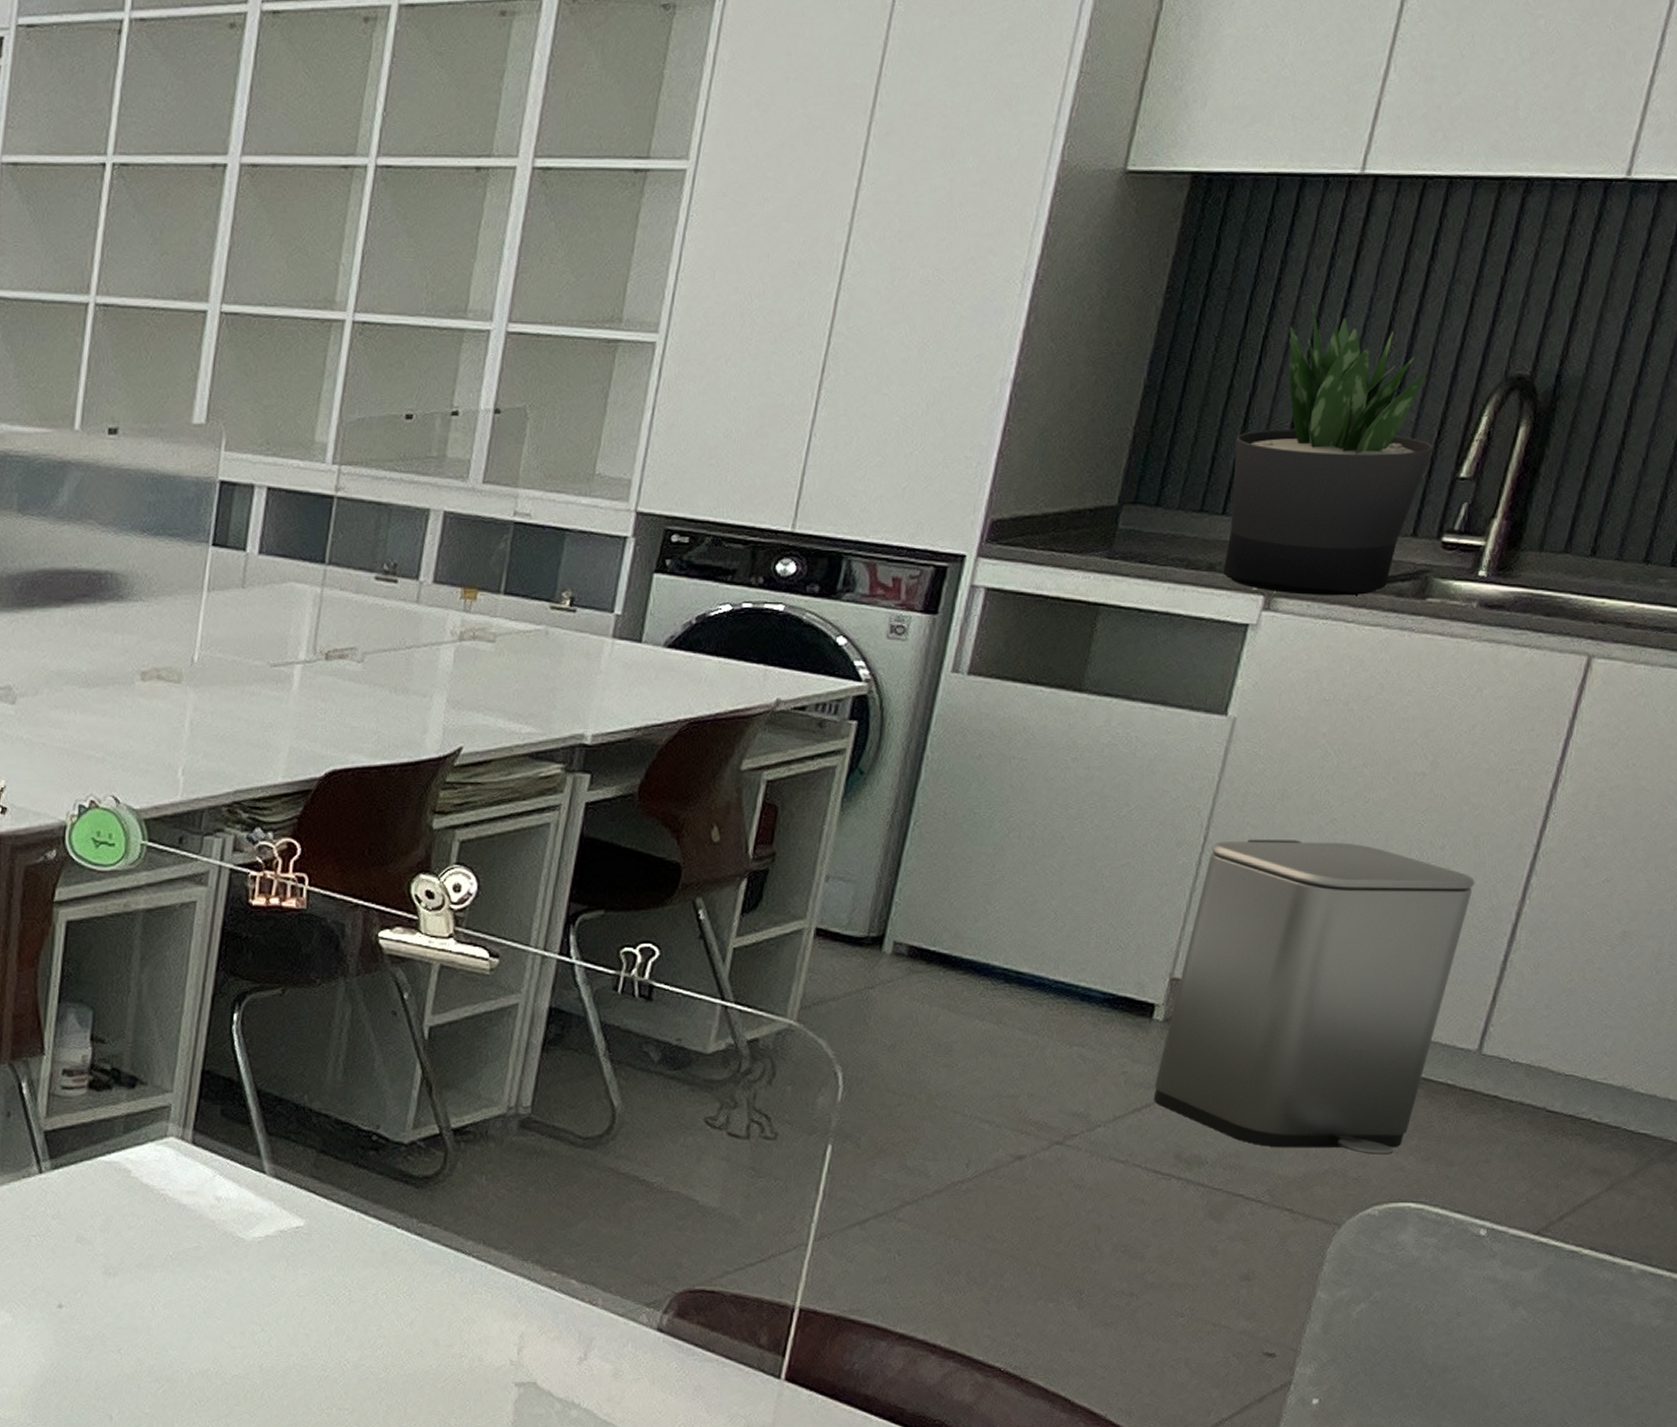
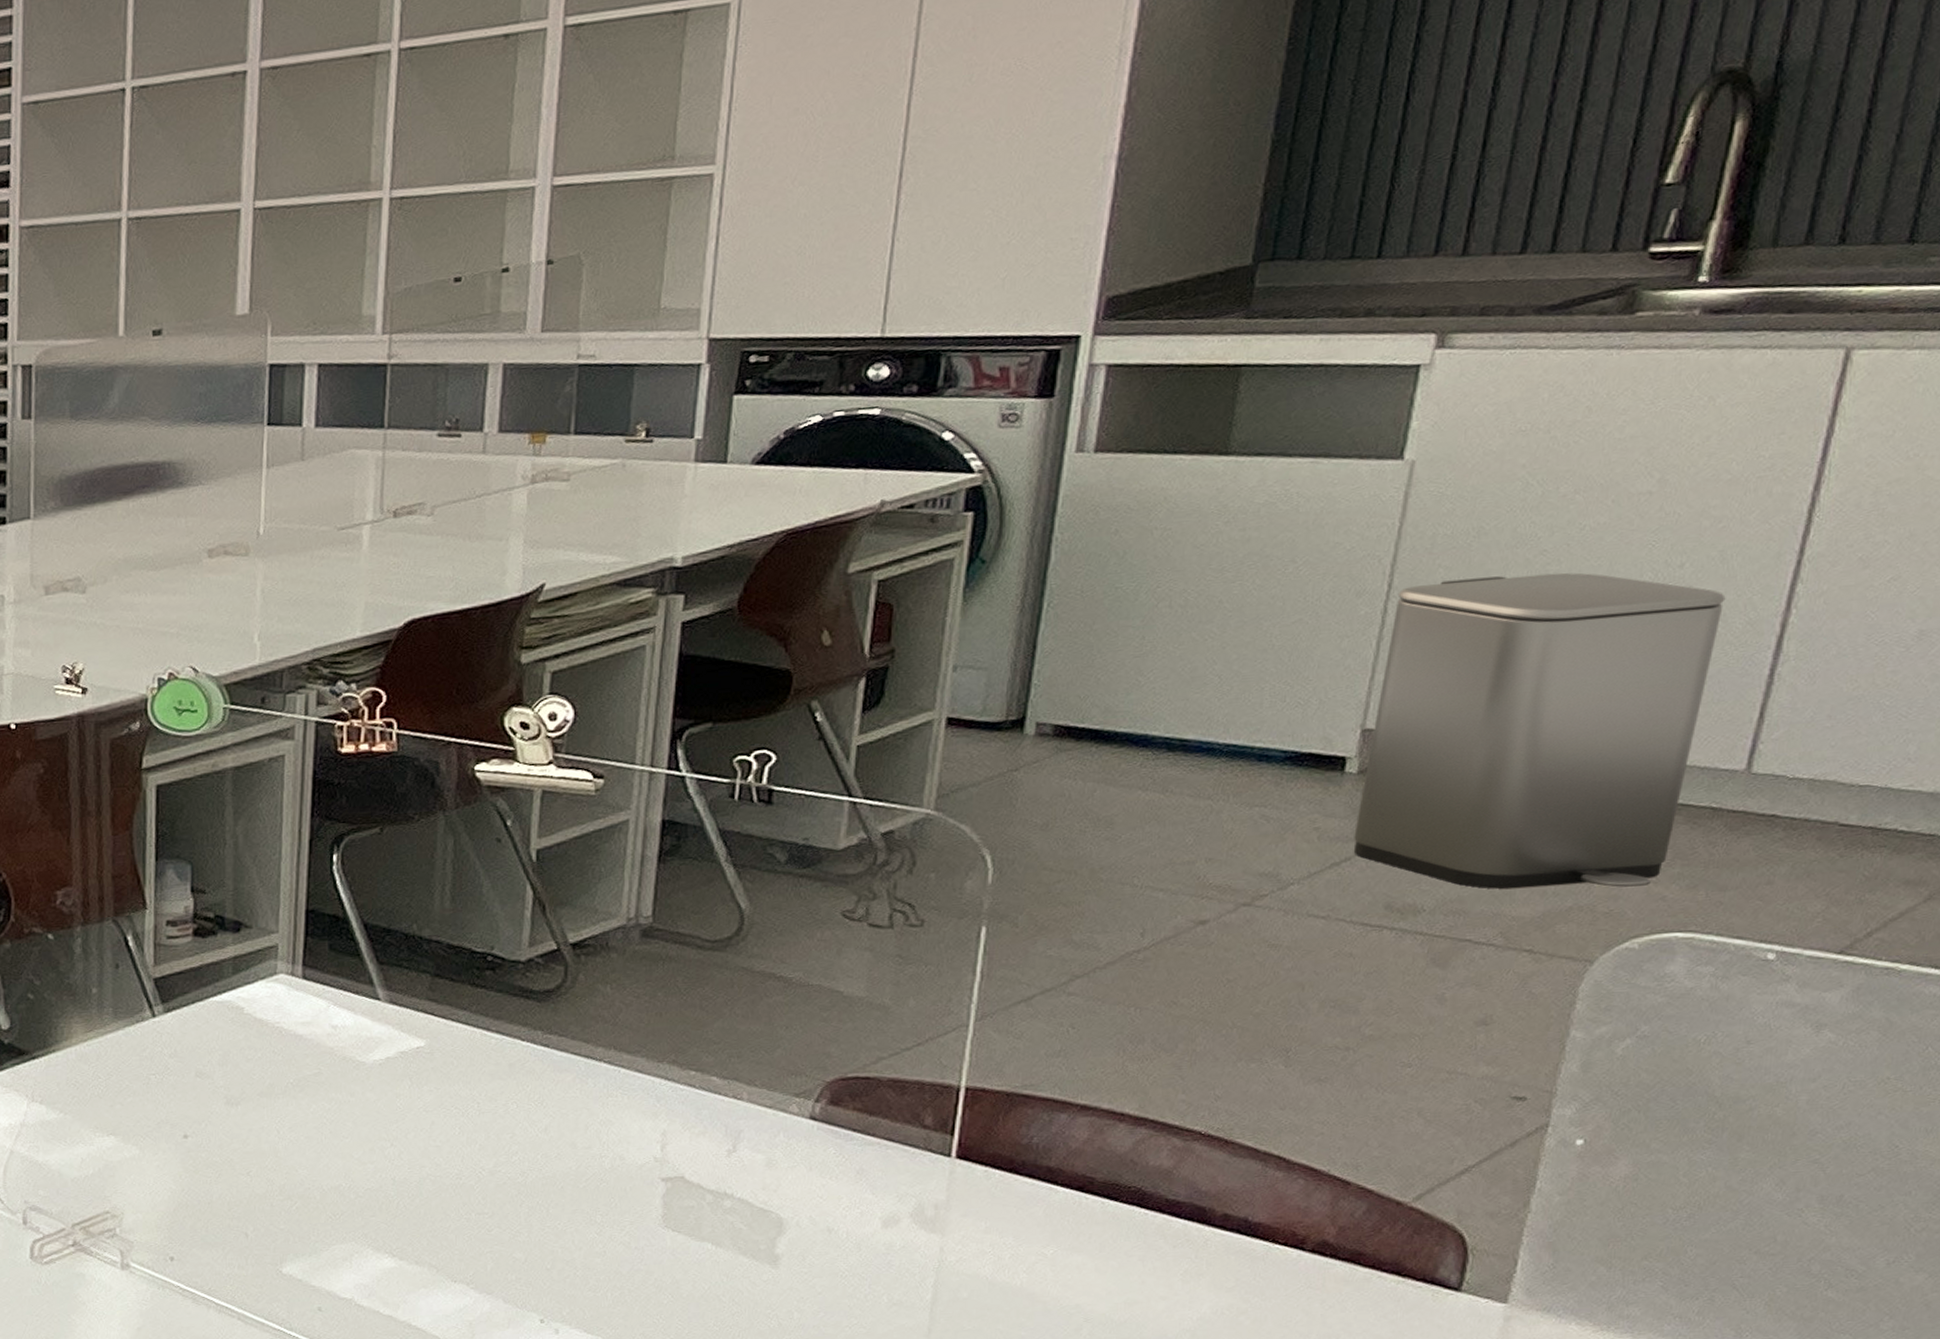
planter: present [1222,300,1433,596] -> none [1384,27,1629,329]

